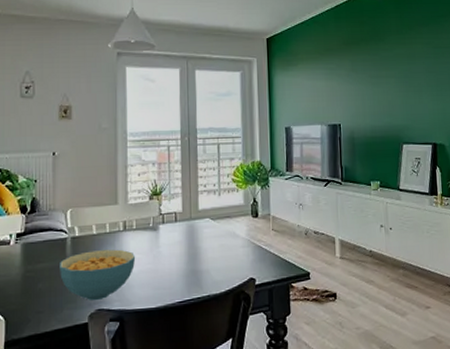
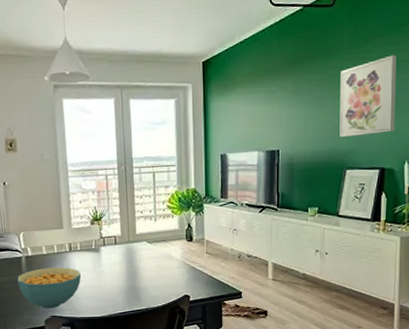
wall art: none [391,42,442,113] -> present [340,55,397,137]

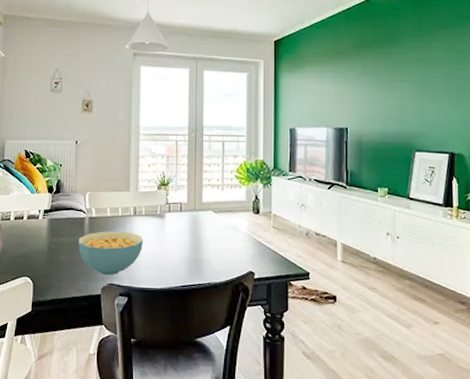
wall art: present [340,55,397,137] -> none [406,46,462,119]

